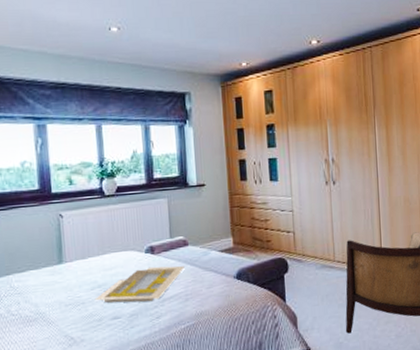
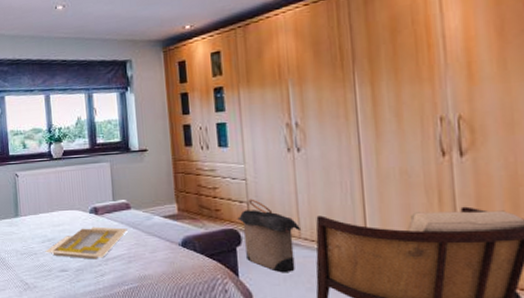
laundry hamper: none [285,228,335,293] -> present [237,199,300,272]

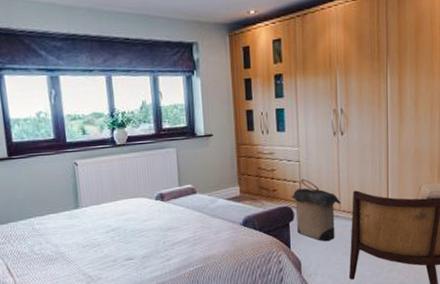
serving tray: present [45,226,128,260] -> none [109,212,193,246]

